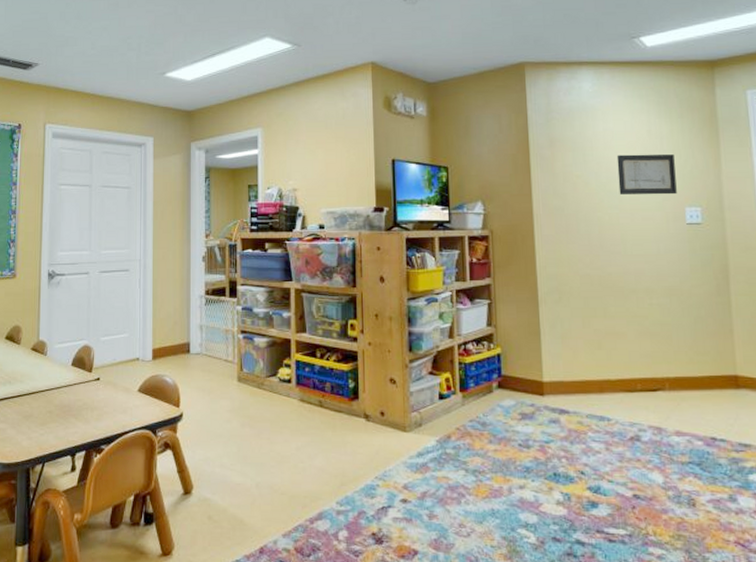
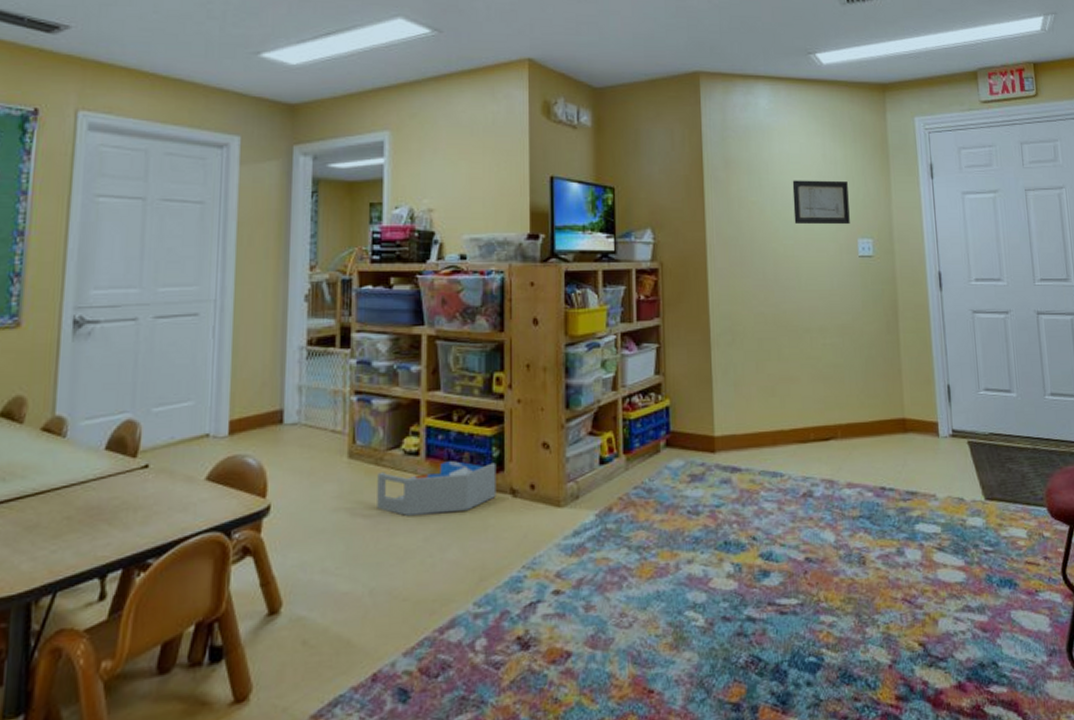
storage bin: none [260,389,353,430] -> present [377,461,496,516]

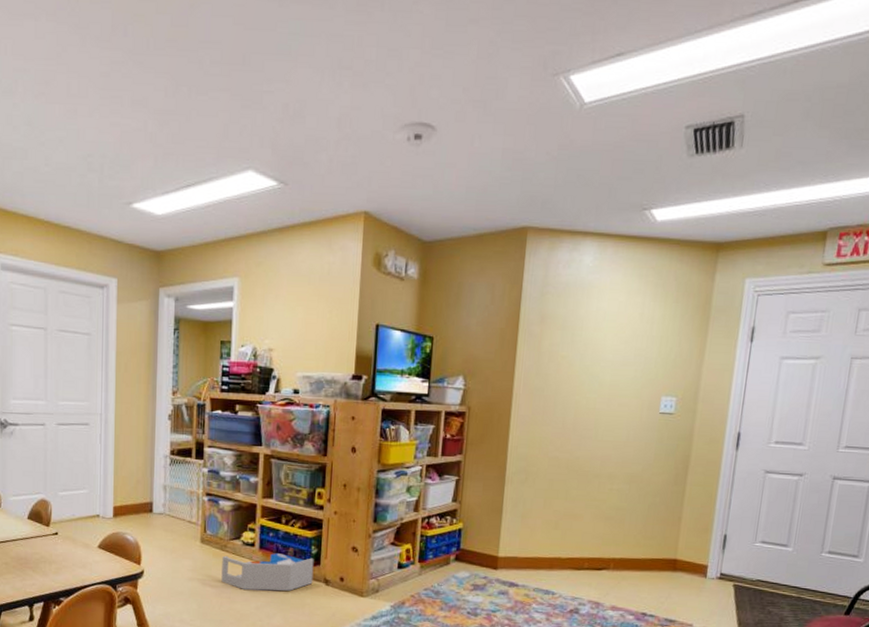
wall art: present [792,180,850,225] -> none [600,337,661,383]

